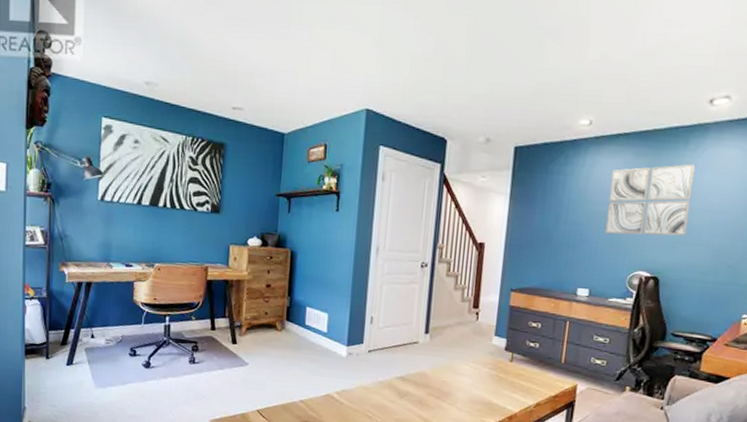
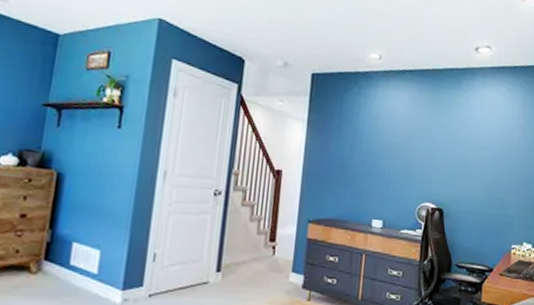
wall art: present [604,163,696,236] -> none [395,102,468,170]

